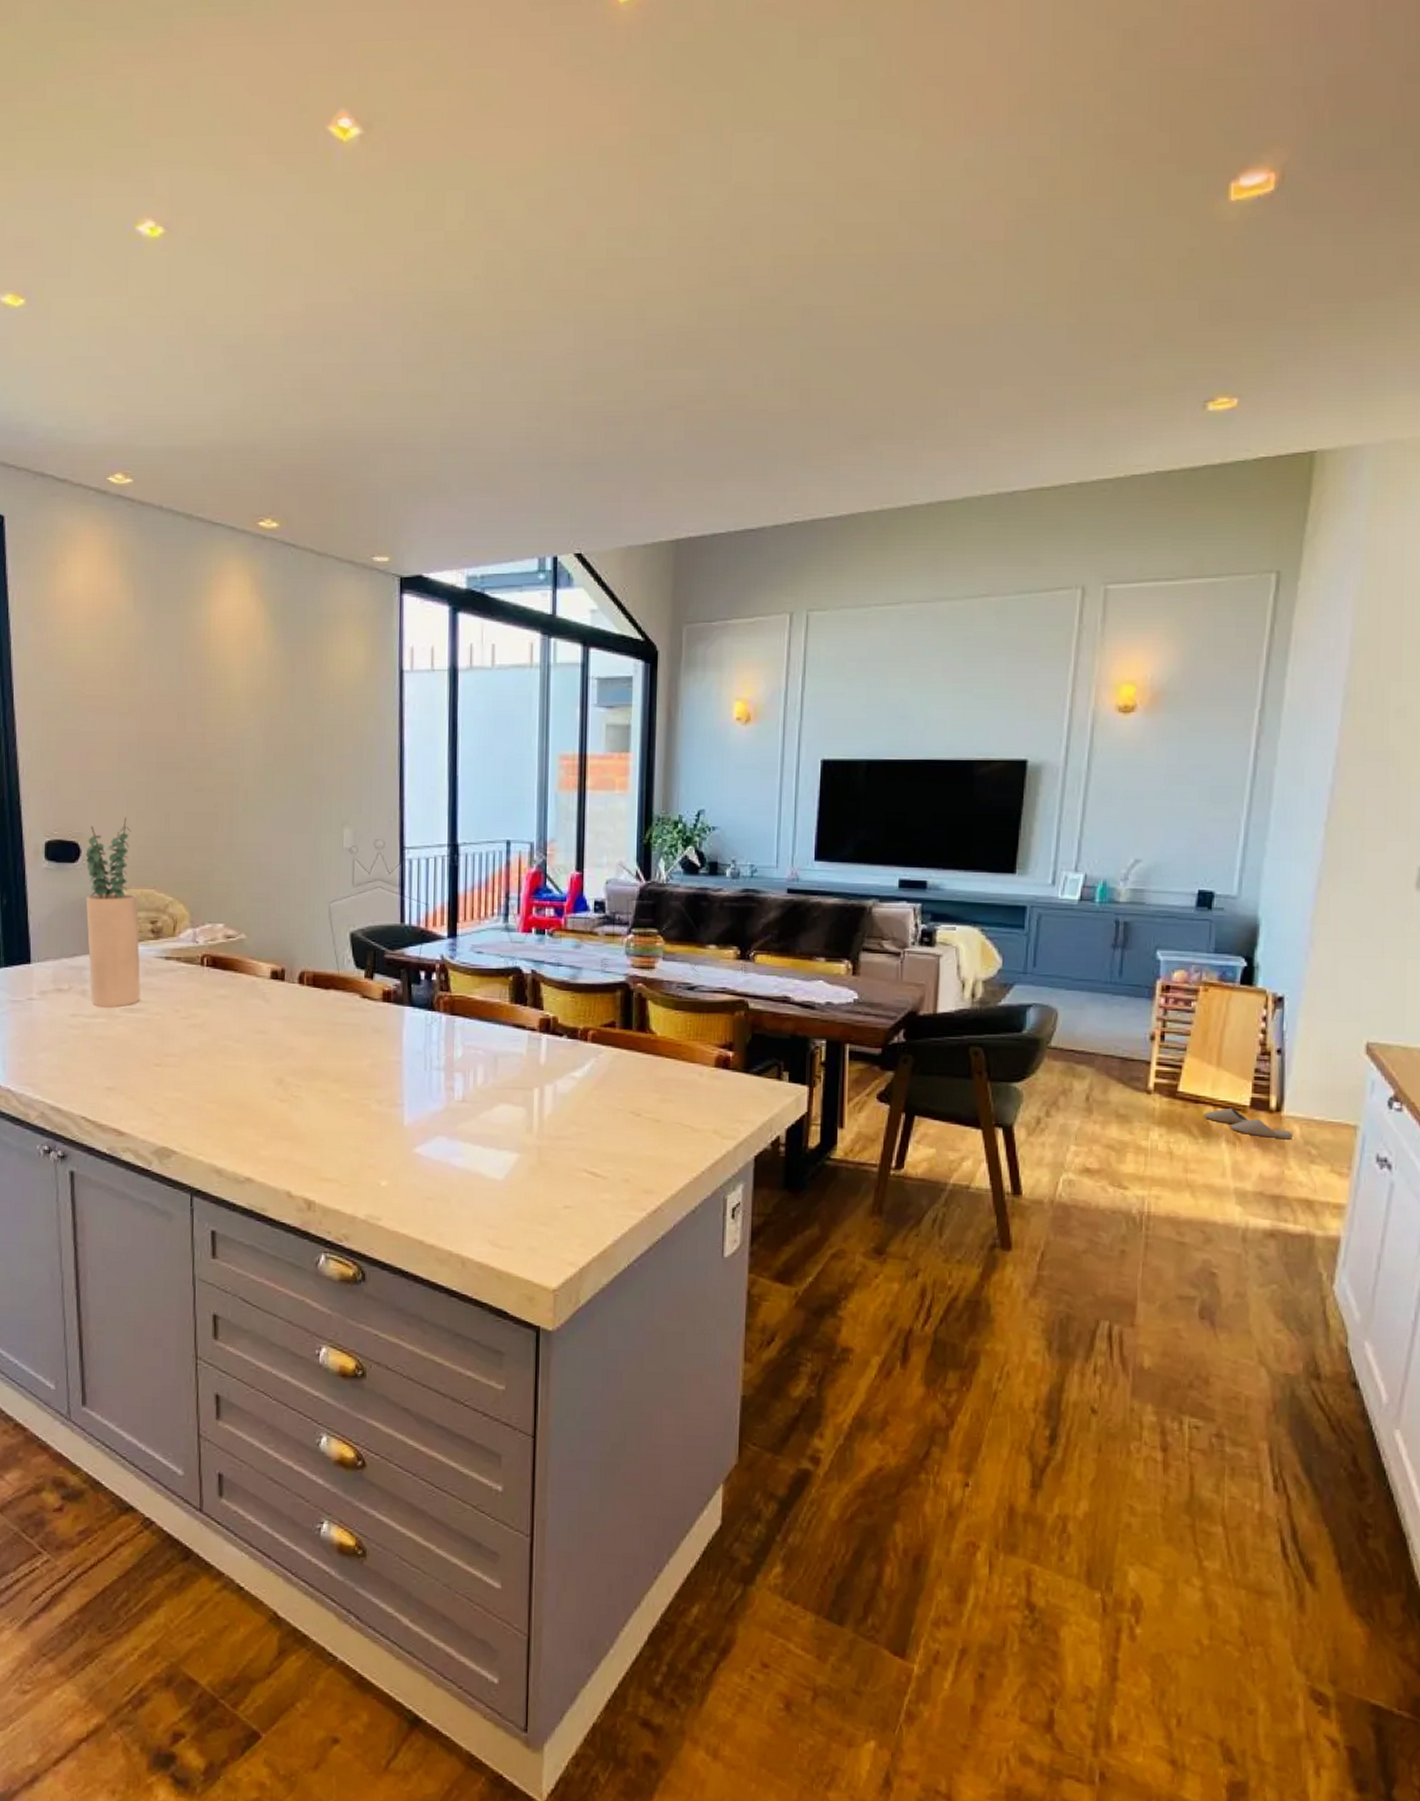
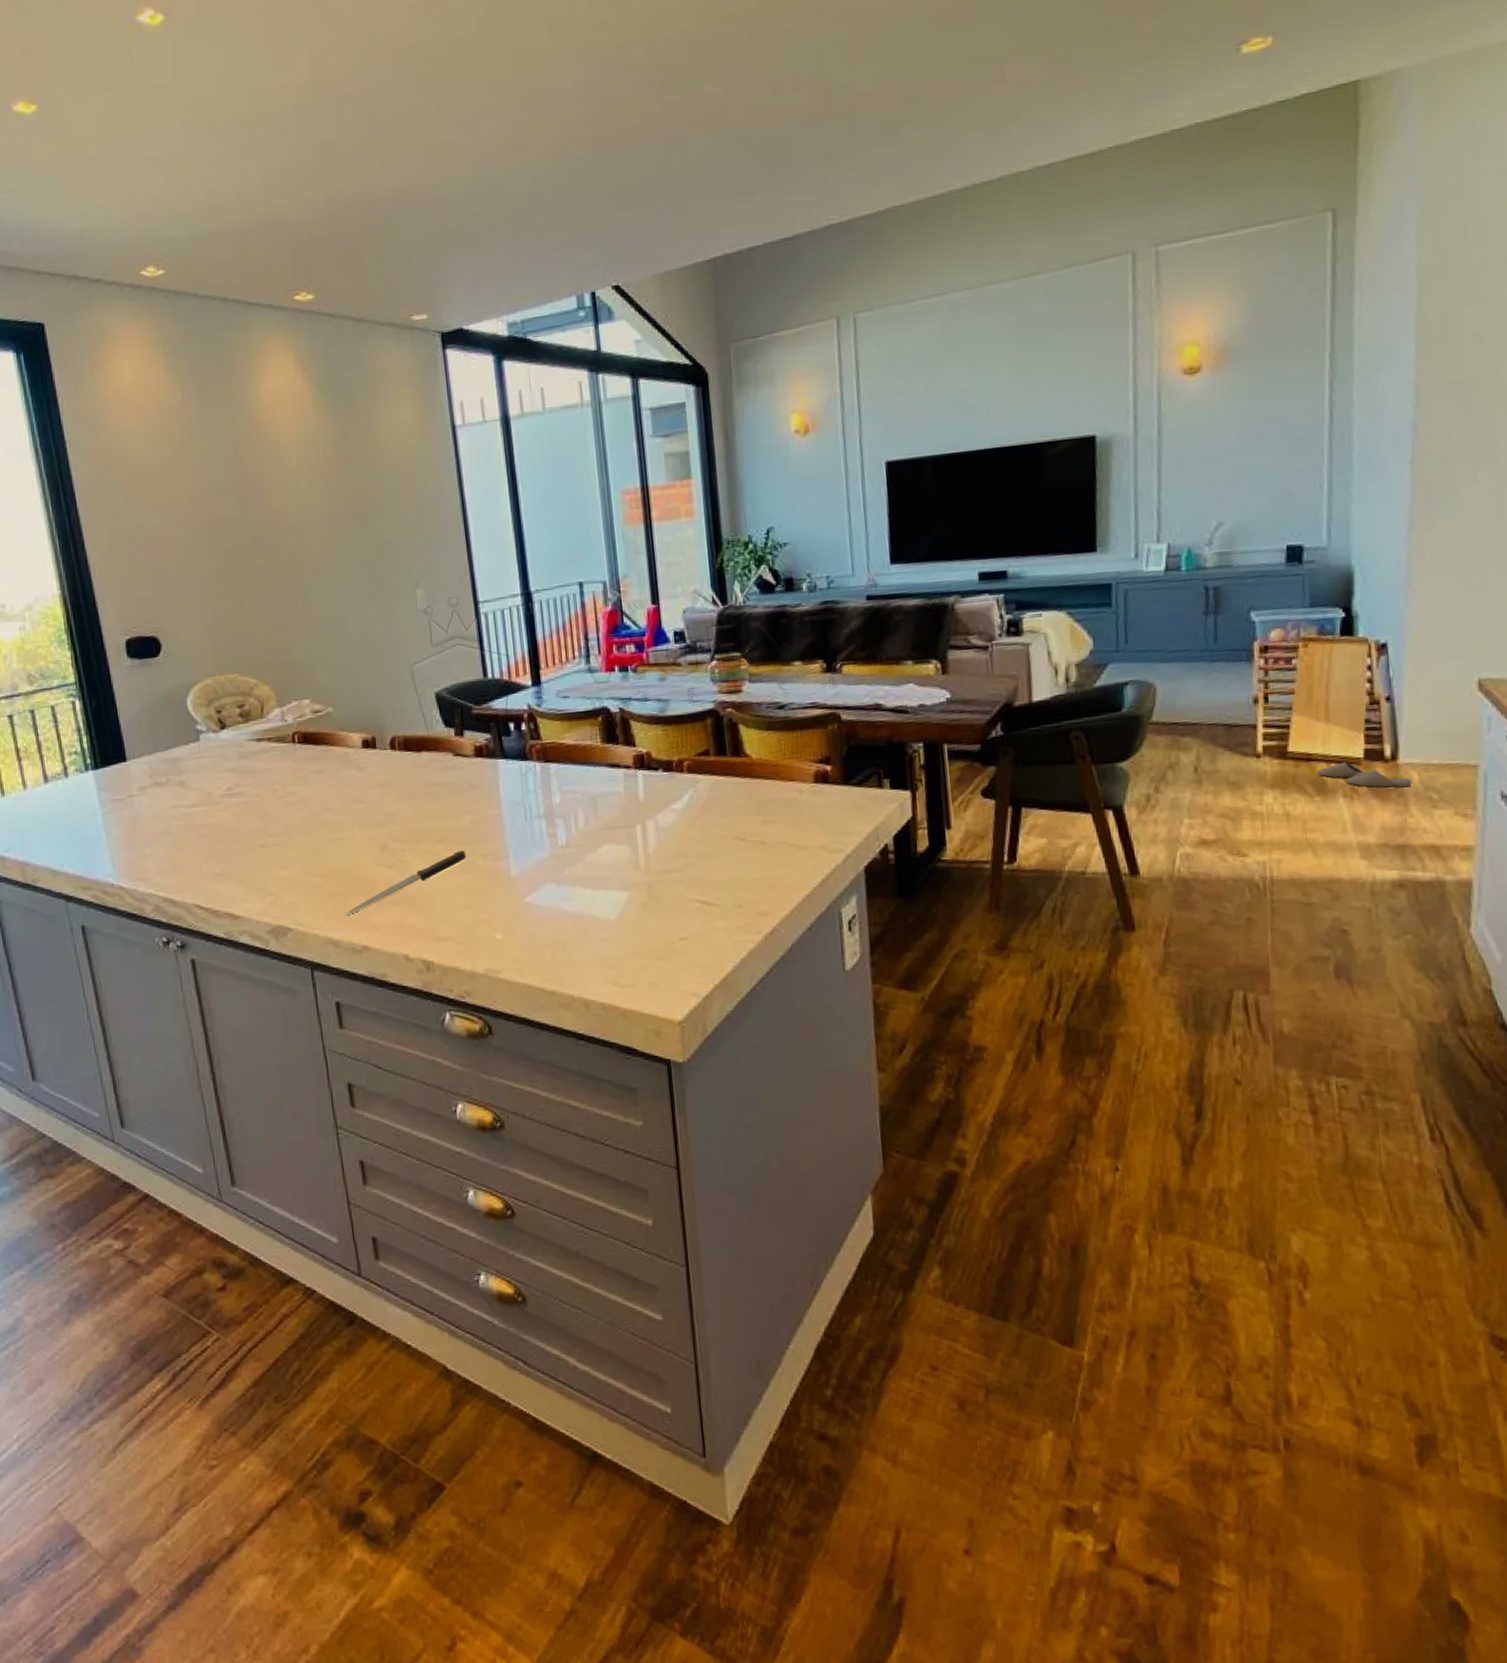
vase: present [85,817,141,1008] -> none [166,606,237,796]
kitchen knife: none [232,1093,362,1145] -> present [345,851,467,916]

